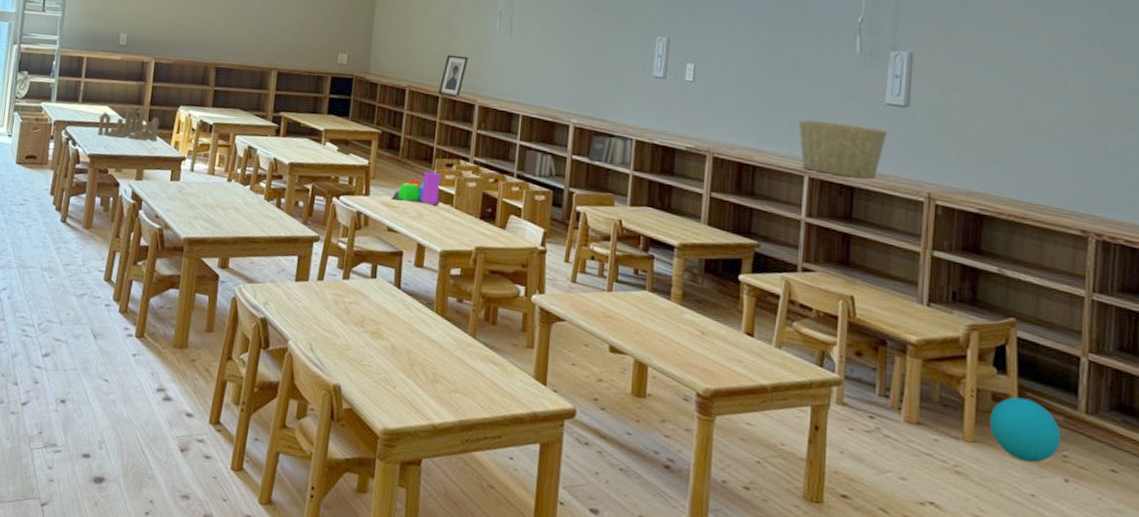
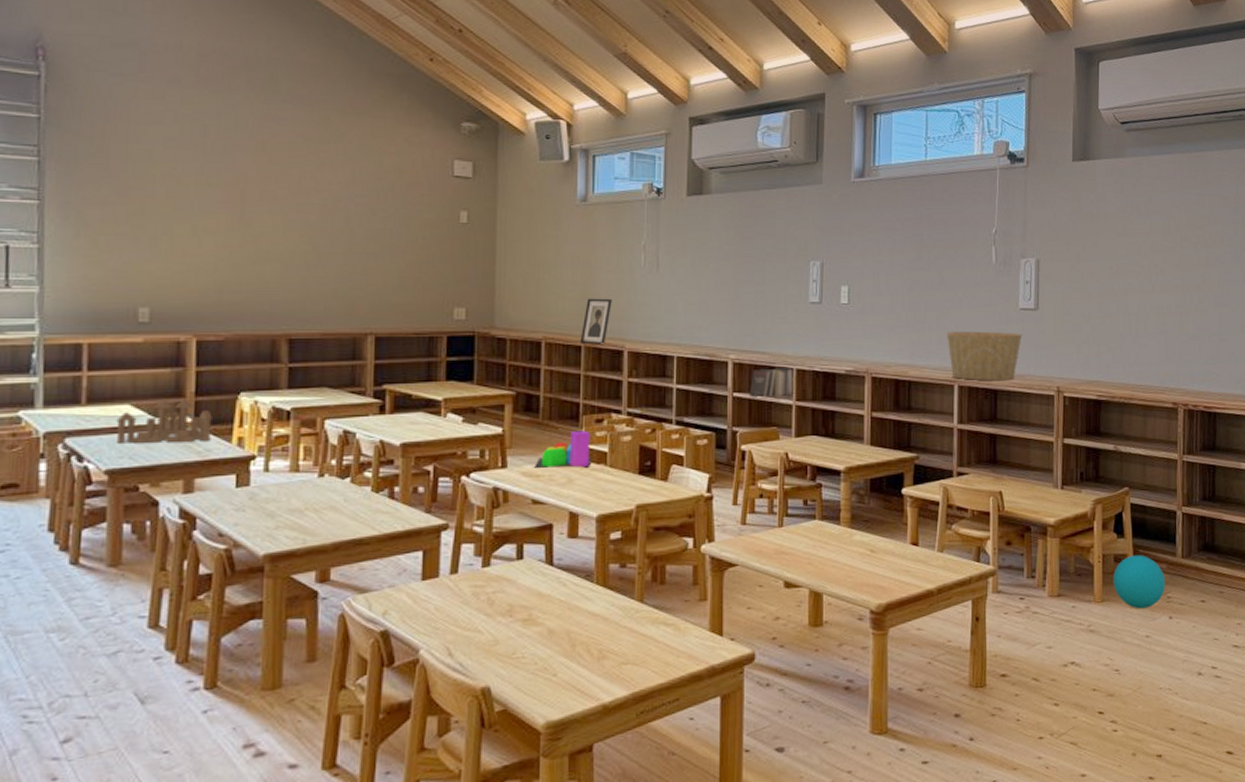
books: present [524,150,556,178] -> none [683,393,717,421]

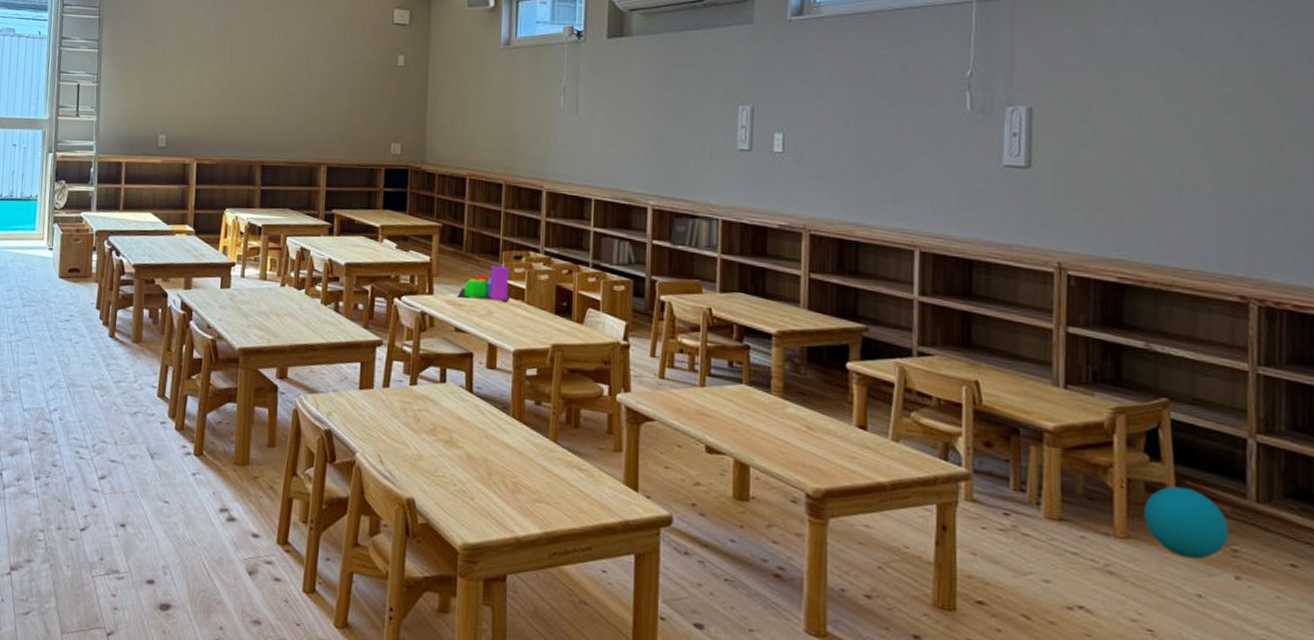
building blocks: present [116,398,212,445] -> none [142,210,206,249]
picture frame: present [580,298,612,346] -> none [501,138,532,185]
books: none [683,393,717,421] -> present [600,237,636,266]
basket: present [946,331,1023,381] -> none [903,188,1008,251]

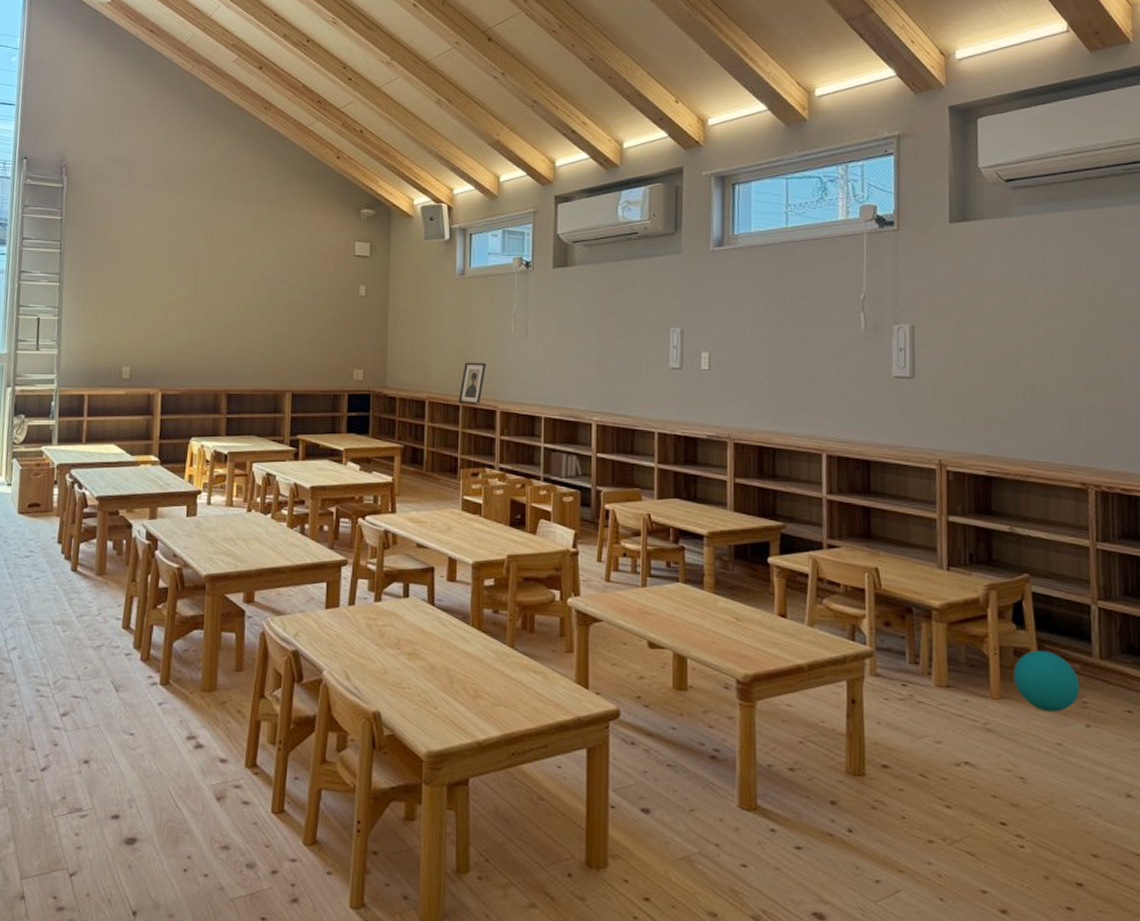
toy blocks: present [458,265,510,302] -> none [419,483,468,517]
picture frame: none [501,138,532,185] -> present [458,362,486,406]
books: present [669,216,720,249] -> none [612,430,656,461]

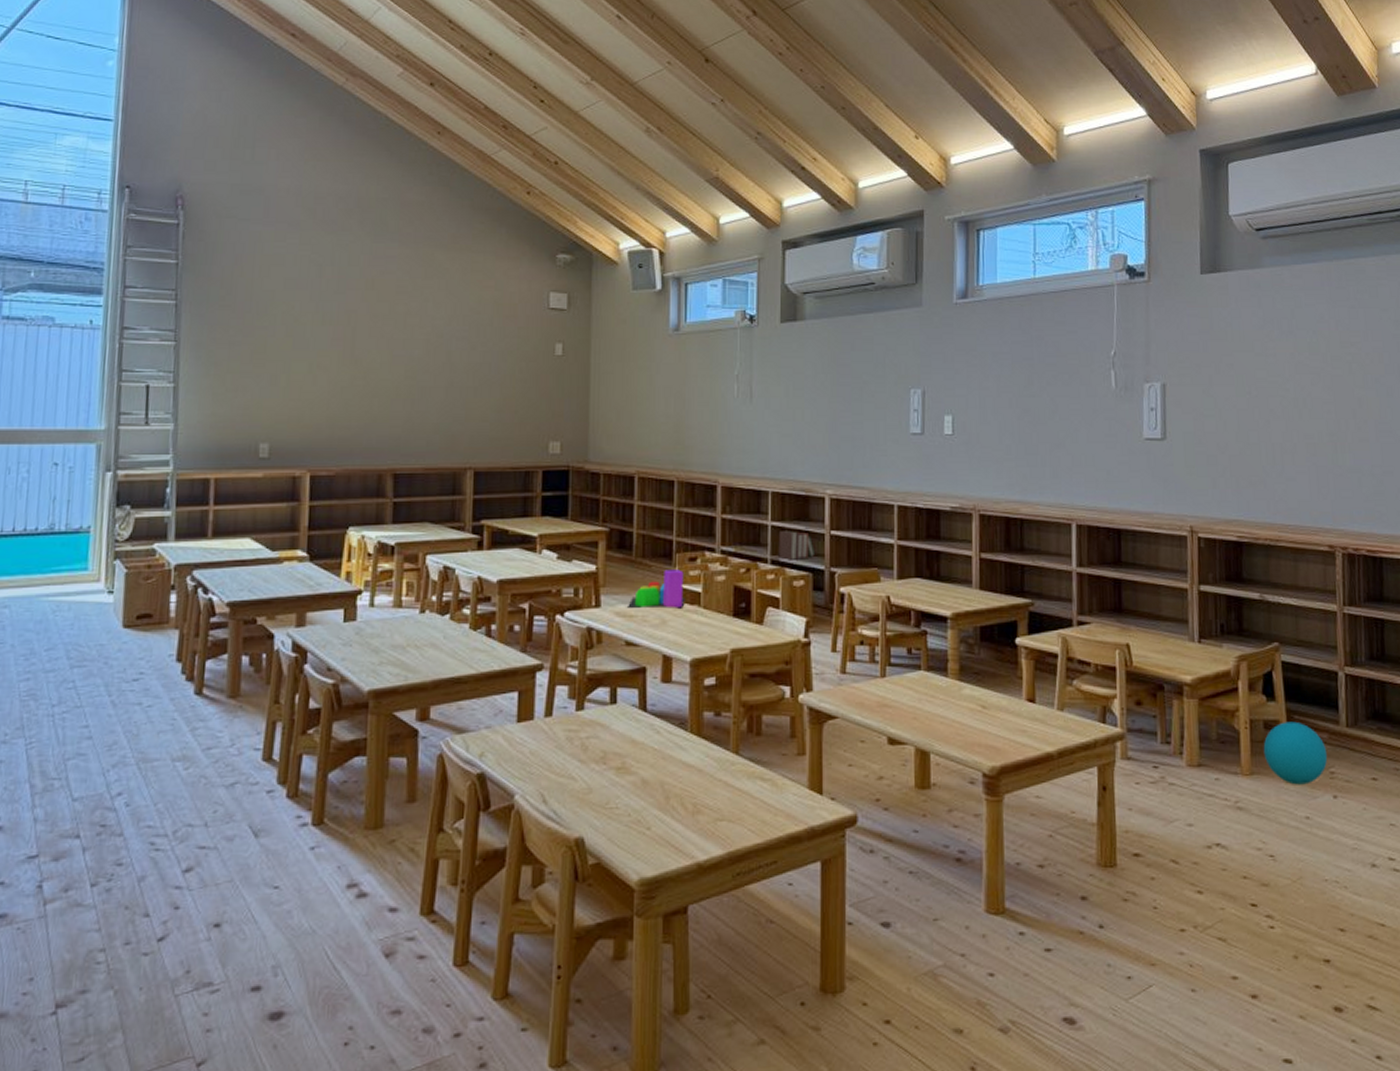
toy blocks: none [419,483,468,517] -> present [628,569,685,609]
picture frame: present [458,362,486,406] -> none [673,431,705,480]

